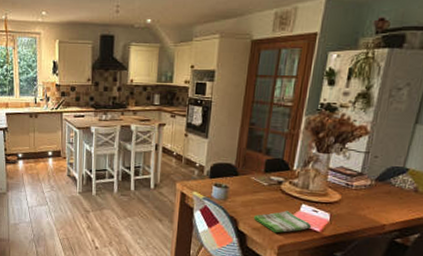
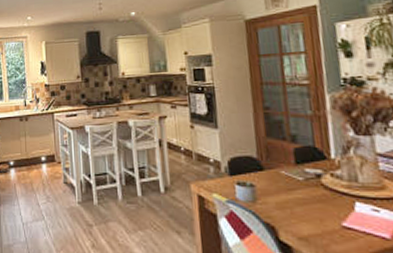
dish towel: present [253,211,312,233] -> none [295,212,378,244]

